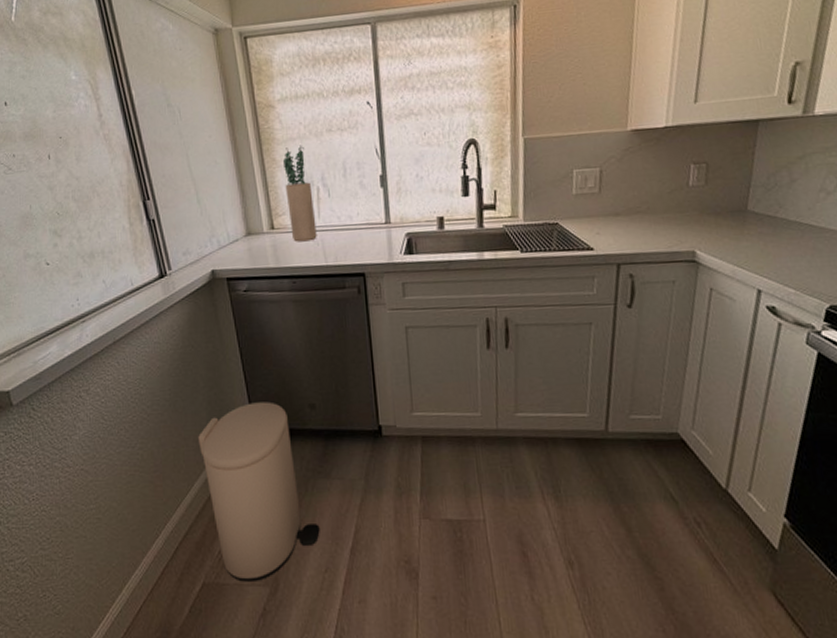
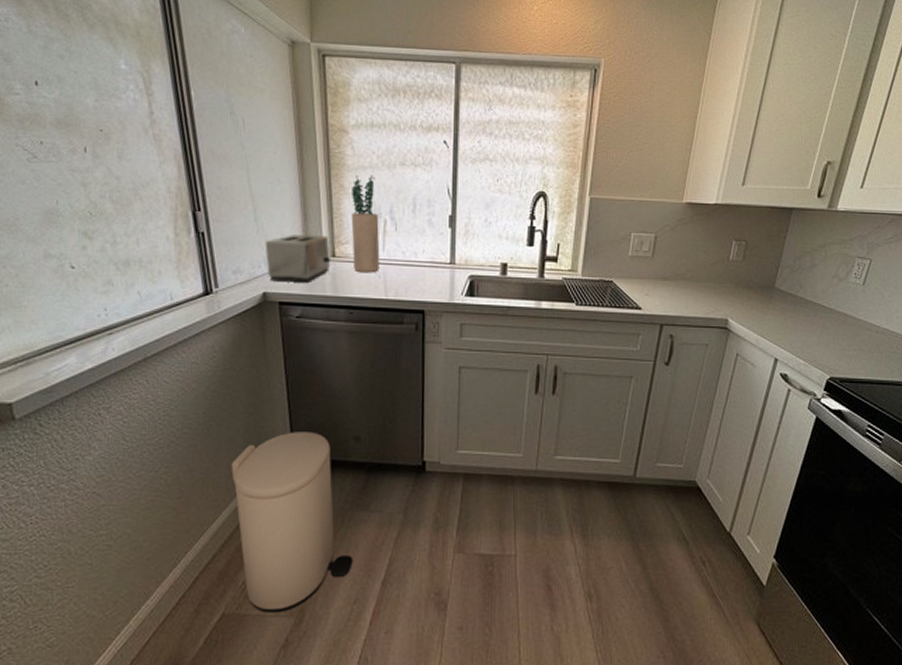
toaster: none [209,209,270,259] -> present [265,235,330,282]

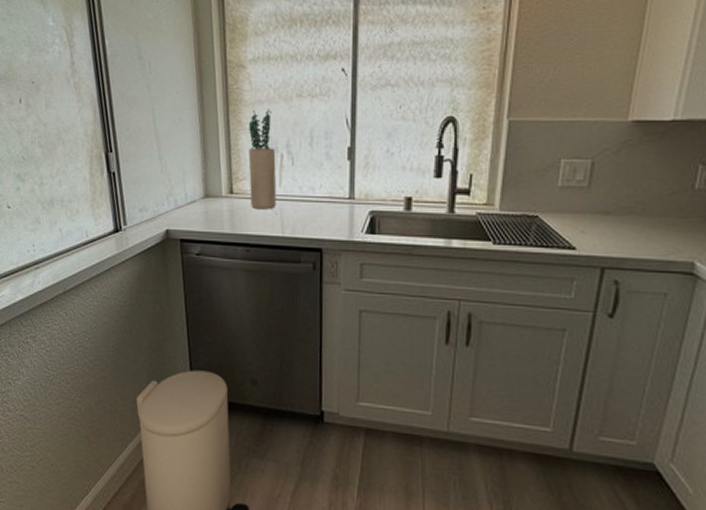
toaster: present [265,235,330,282] -> none [168,172,228,220]

